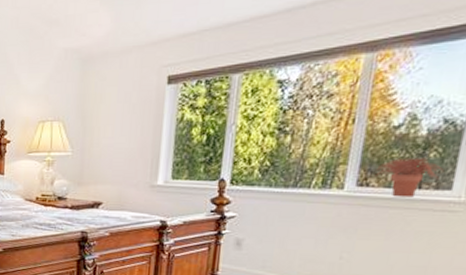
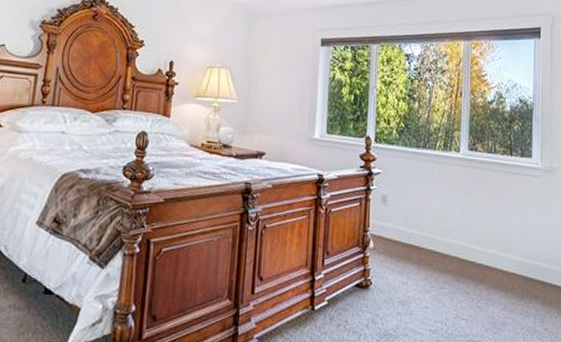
potted plant: present [375,158,444,197] -> none [480,128,525,163]

